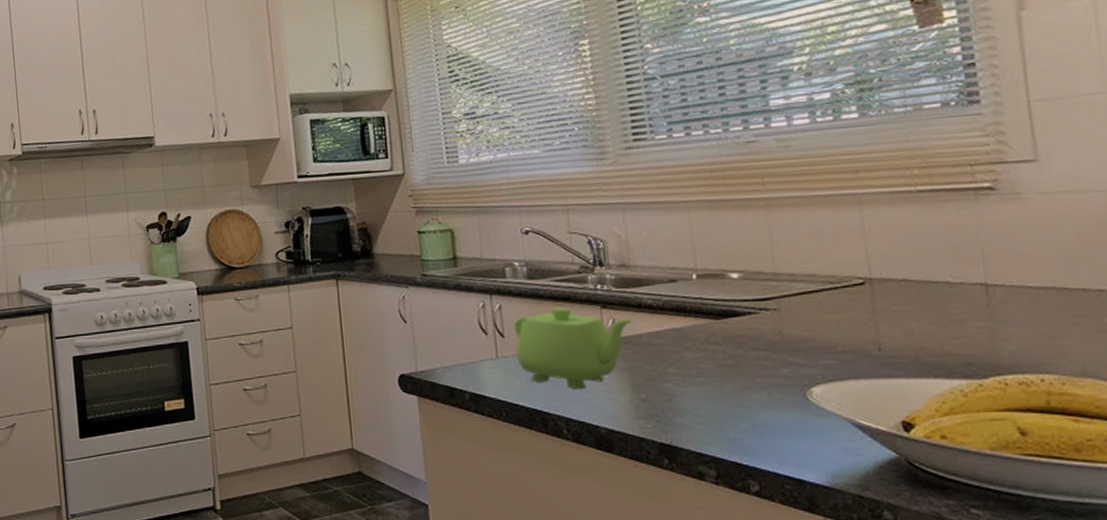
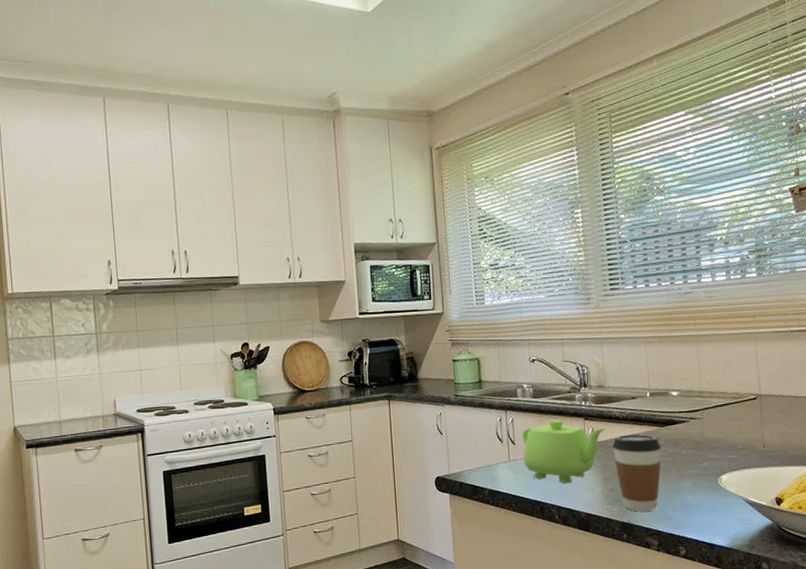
coffee cup: none [643,328,717,431] -> present [612,434,661,512]

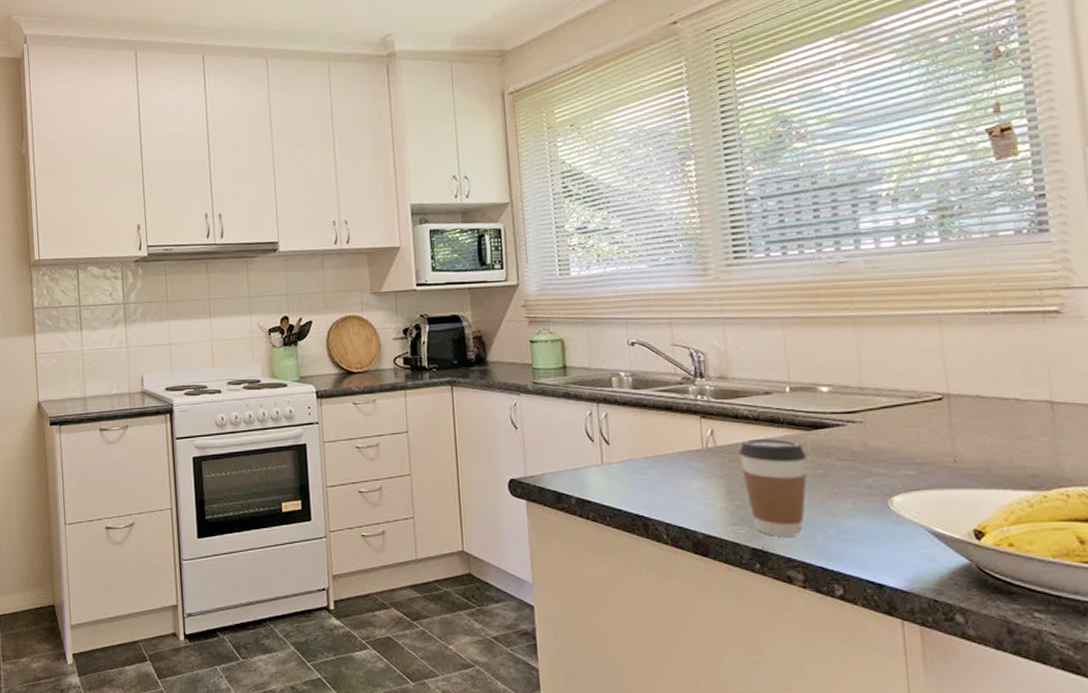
teapot: present [522,419,607,483] -> none [618,416,731,495]

